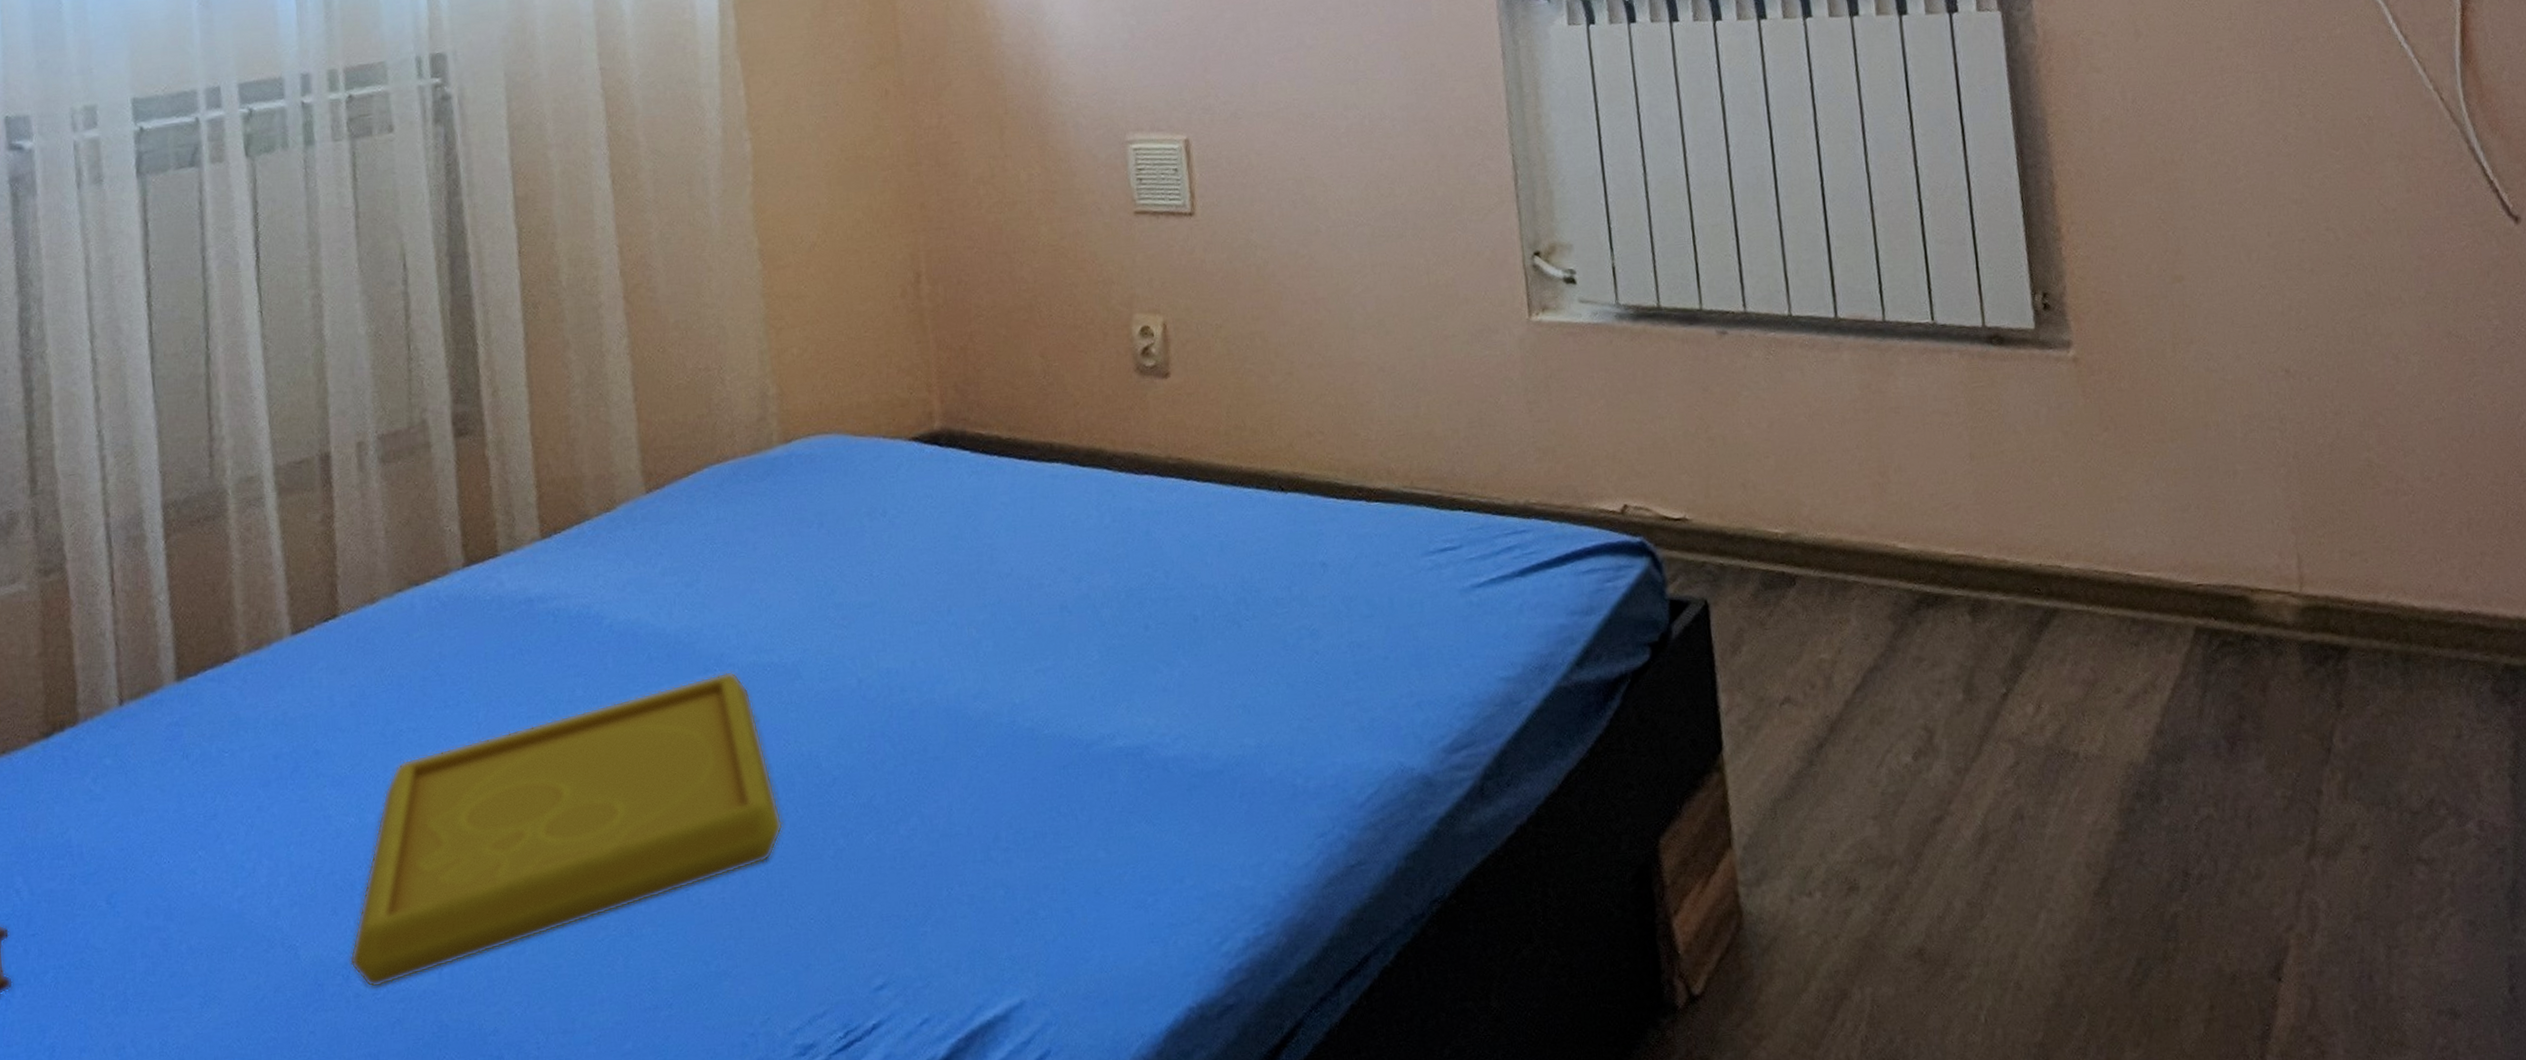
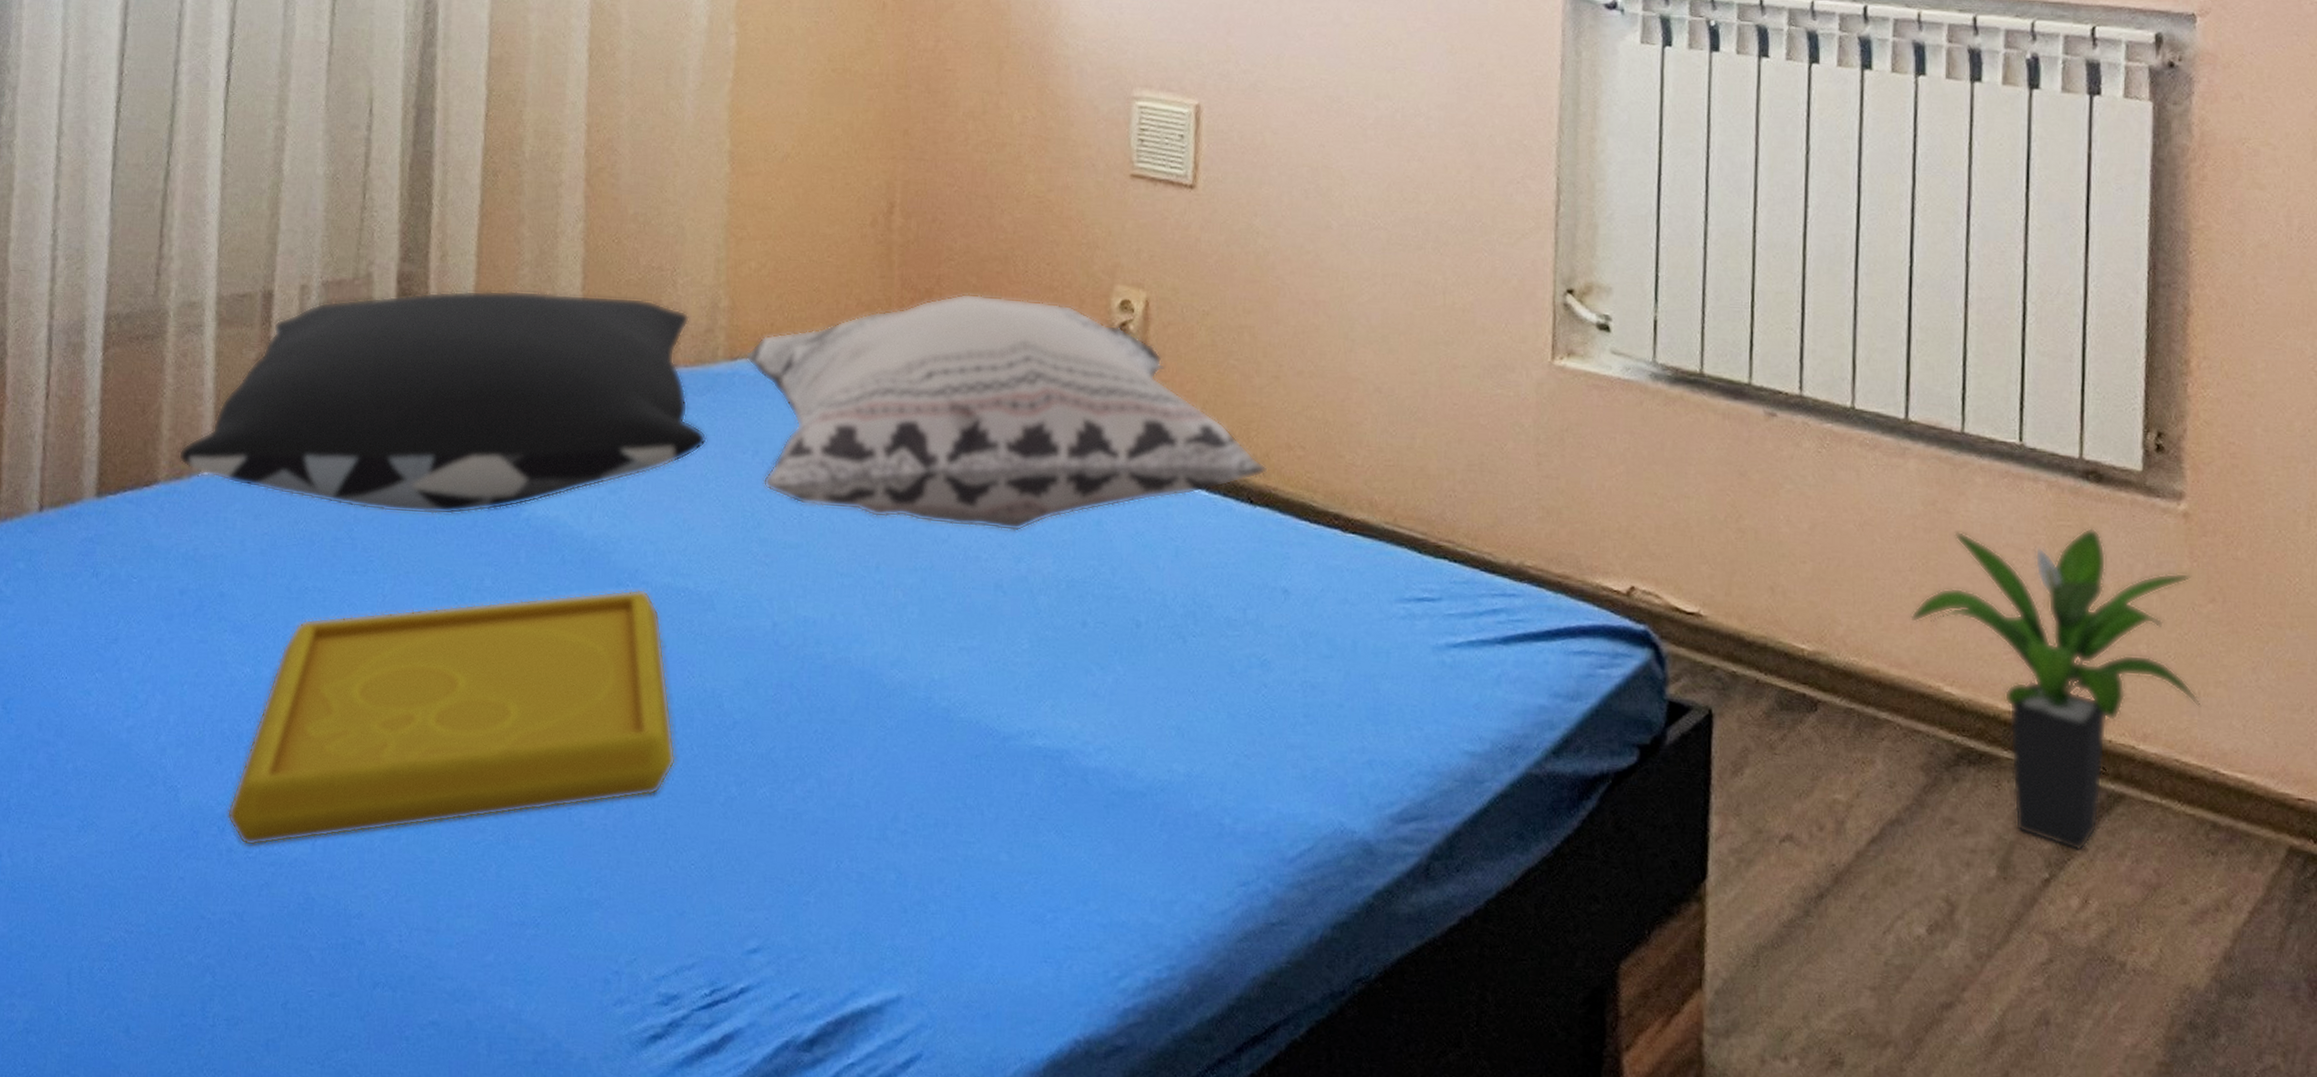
pillow: none [254,400,773,646] -> present [178,290,707,515]
decorative pillow: none [798,339,1293,566] -> present [745,293,1268,532]
potted plant: none [1862,385,2110,665] -> present [1910,528,2201,851]

